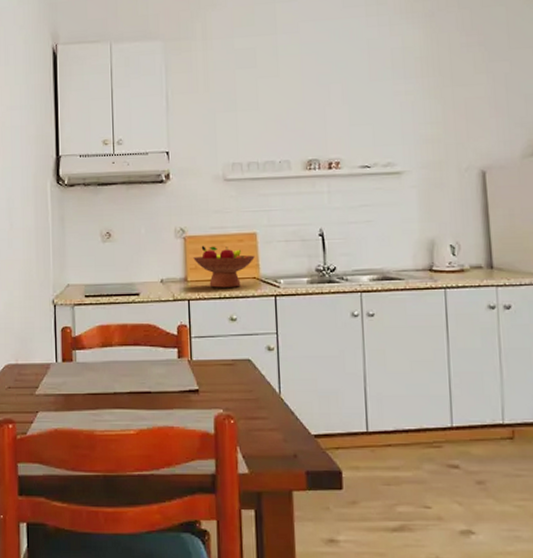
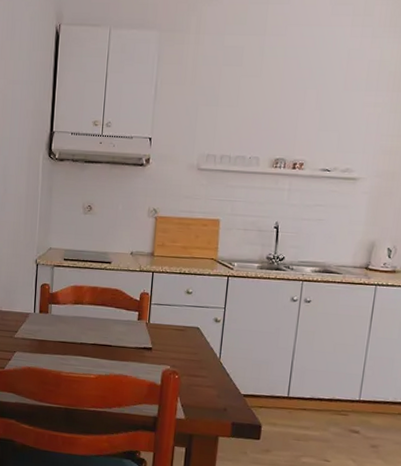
fruit bowl: present [193,246,255,288] -> none [161,226,215,266]

